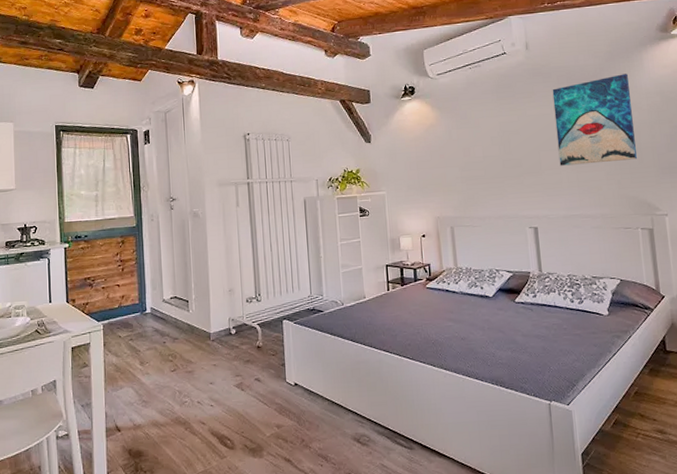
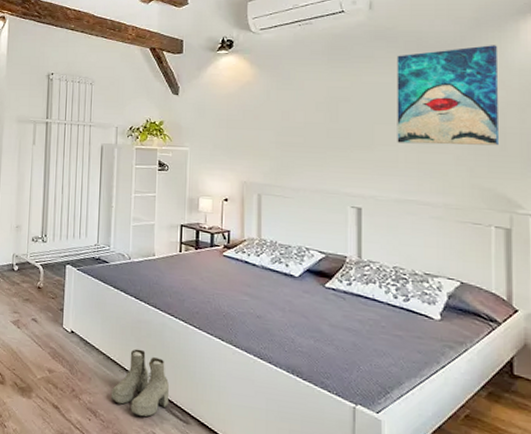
boots: none [339,388,392,452] -> present [110,349,169,417]

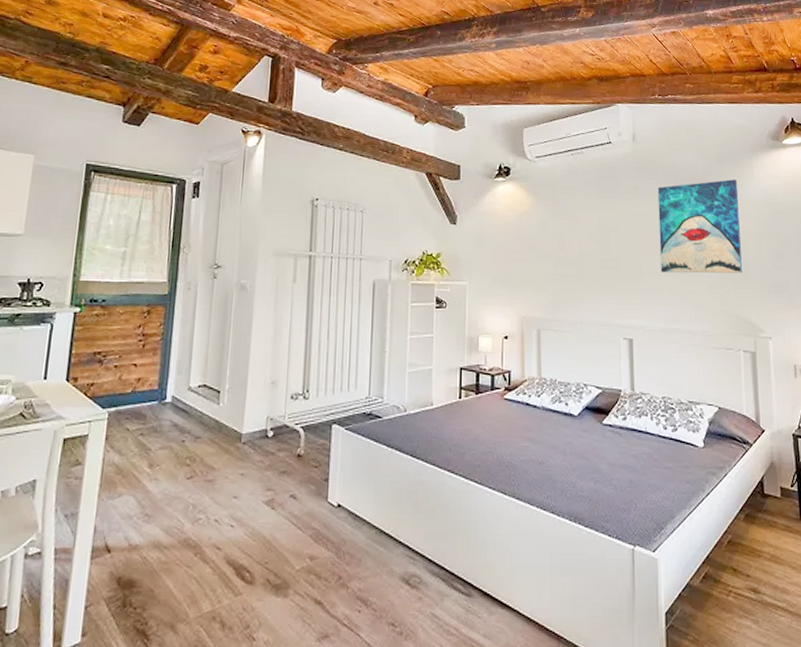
boots: present [110,349,169,417] -> none [384,516,449,597]

